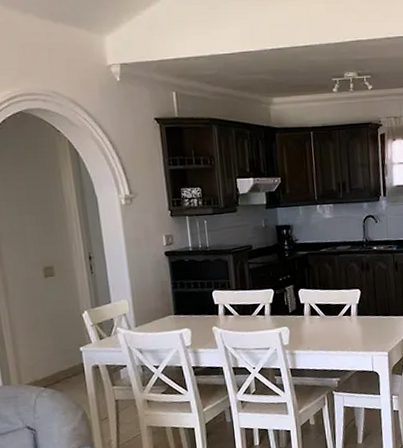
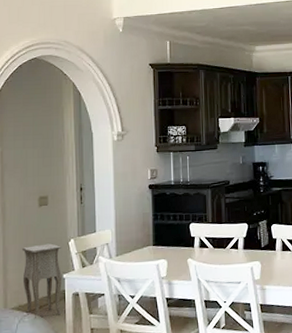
side table: none [31,316,81,393] -> present [22,243,63,318]

